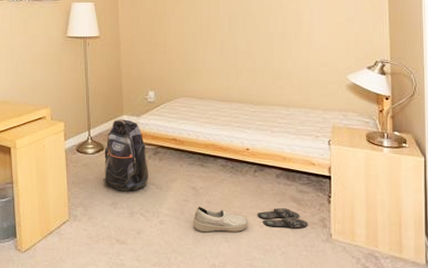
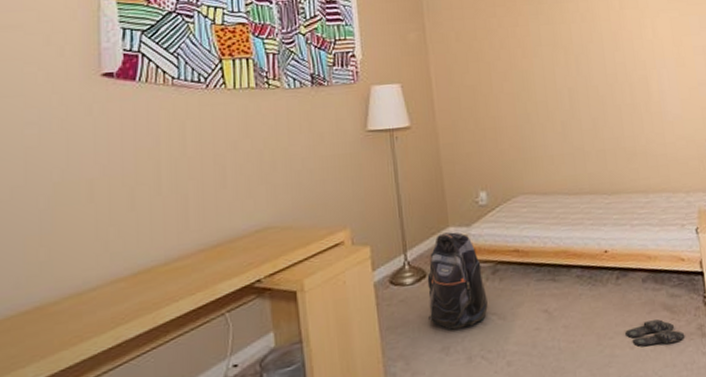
shoe: present [192,206,248,233] -> none [548,333,616,368]

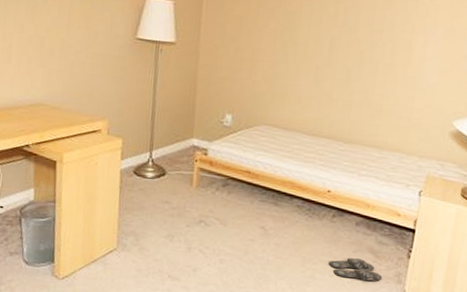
backpack: present [427,232,488,330] -> none [160,142,215,225]

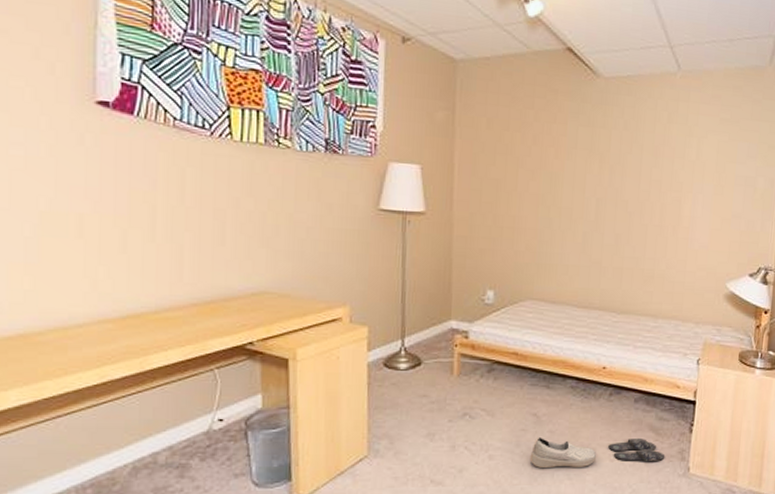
shoe: none [255,247,318,279] -> present [529,436,597,469]

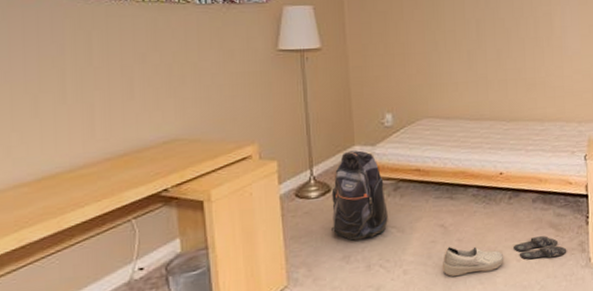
backpack: none [417,325,479,418] -> present [330,150,388,241]

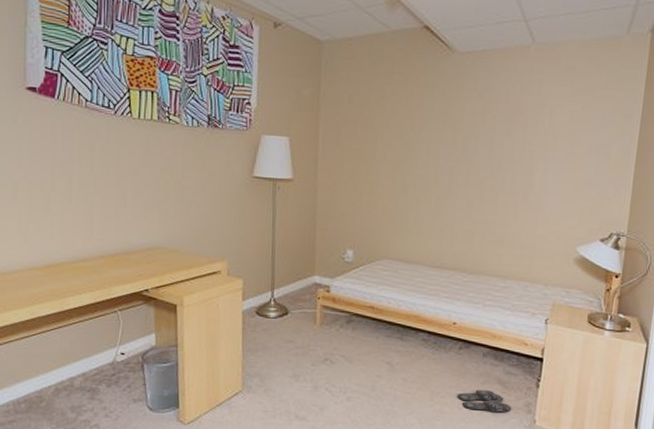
backpack: present [330,150,388,241] -> none [284,280,339,363]
shoe: present [442,246,504,277] -> none [383,383,447,413]

